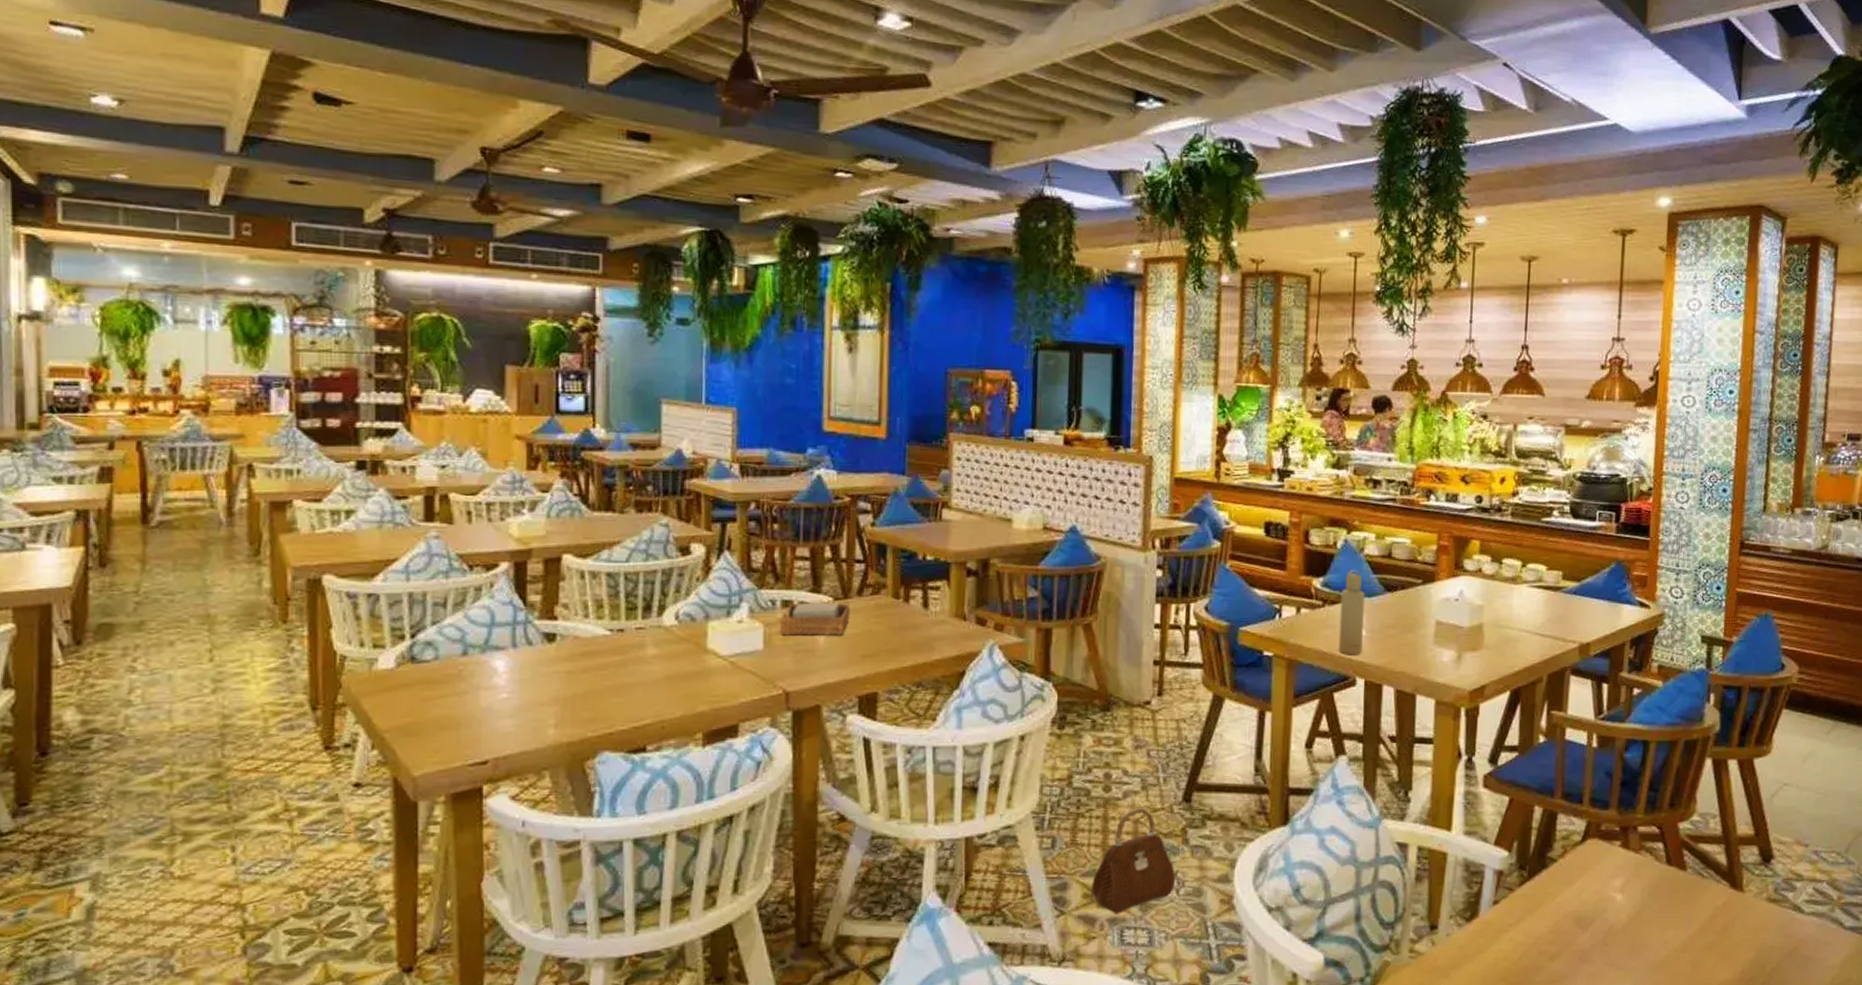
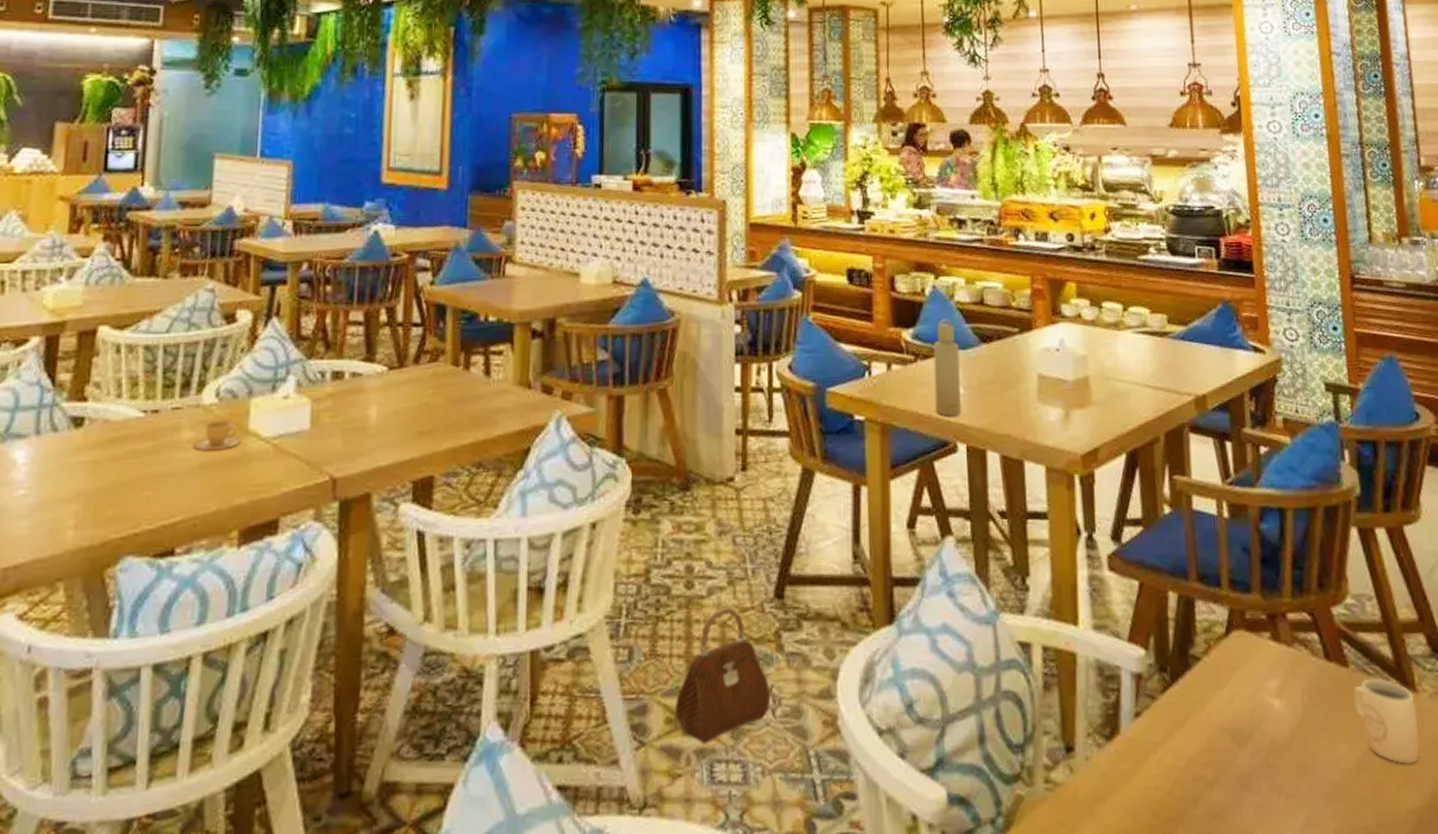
cup: none [658,639,701,666] -> present [193,419,241,451]
napkin holder: present [780,602,850,636] -> none [329,372,406,412]
mug: none [1687,880,1741,947] -> present [1353,678,1421,764]

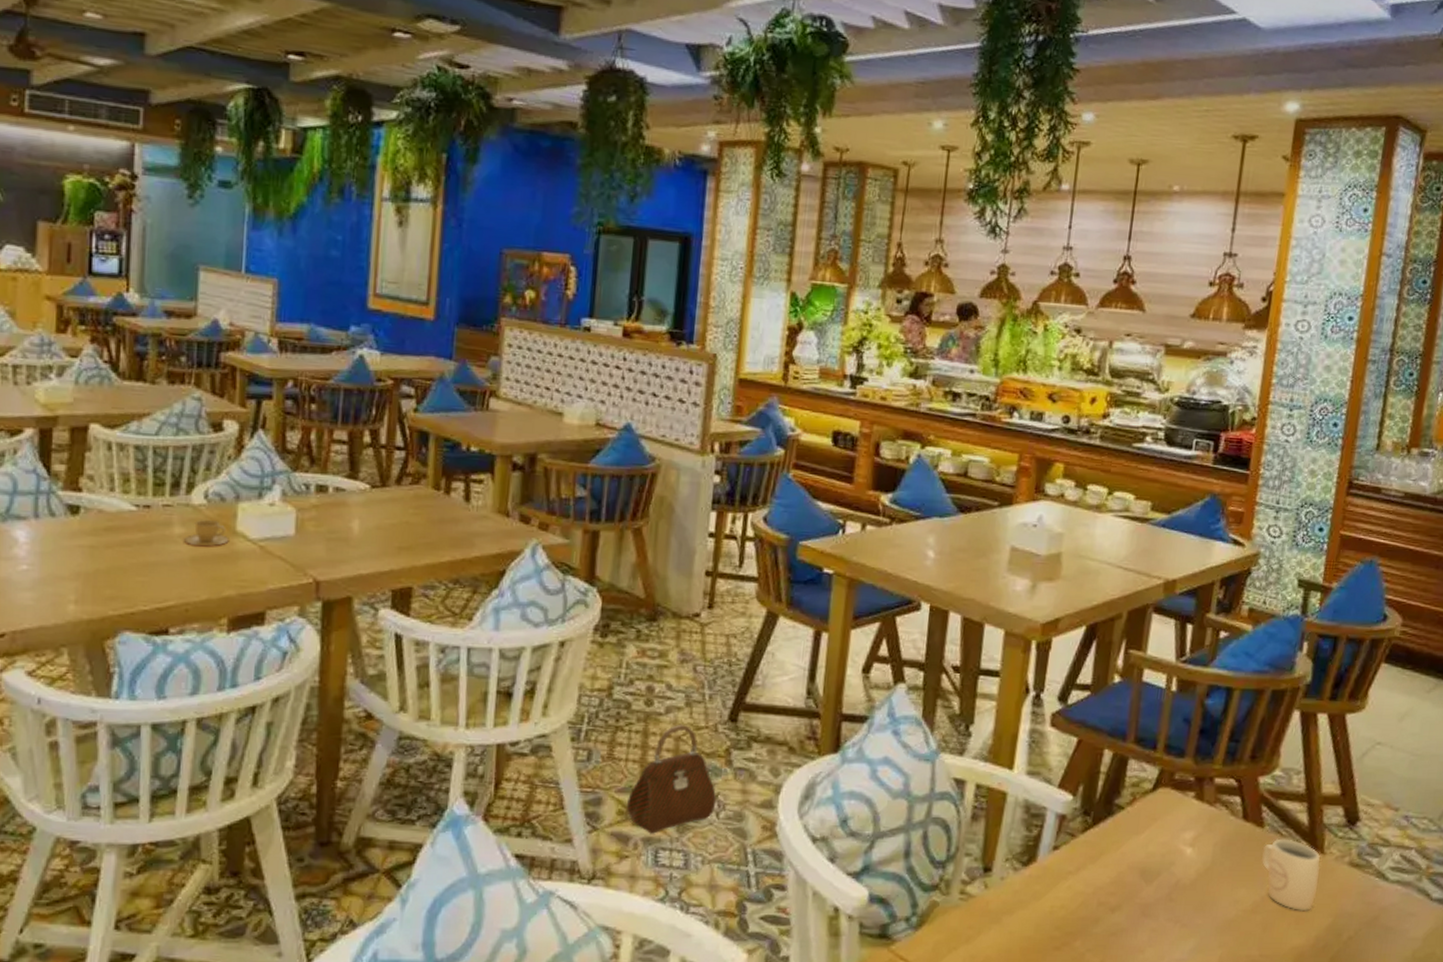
bottle: present [933,319,961,417] -> none [904,487,936,578]

